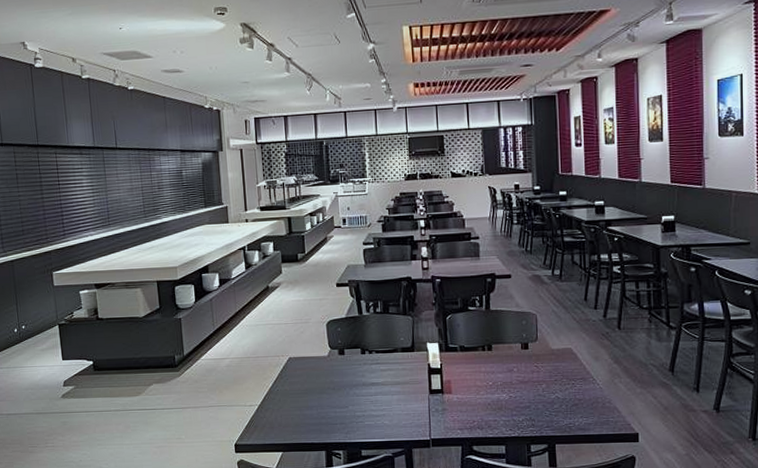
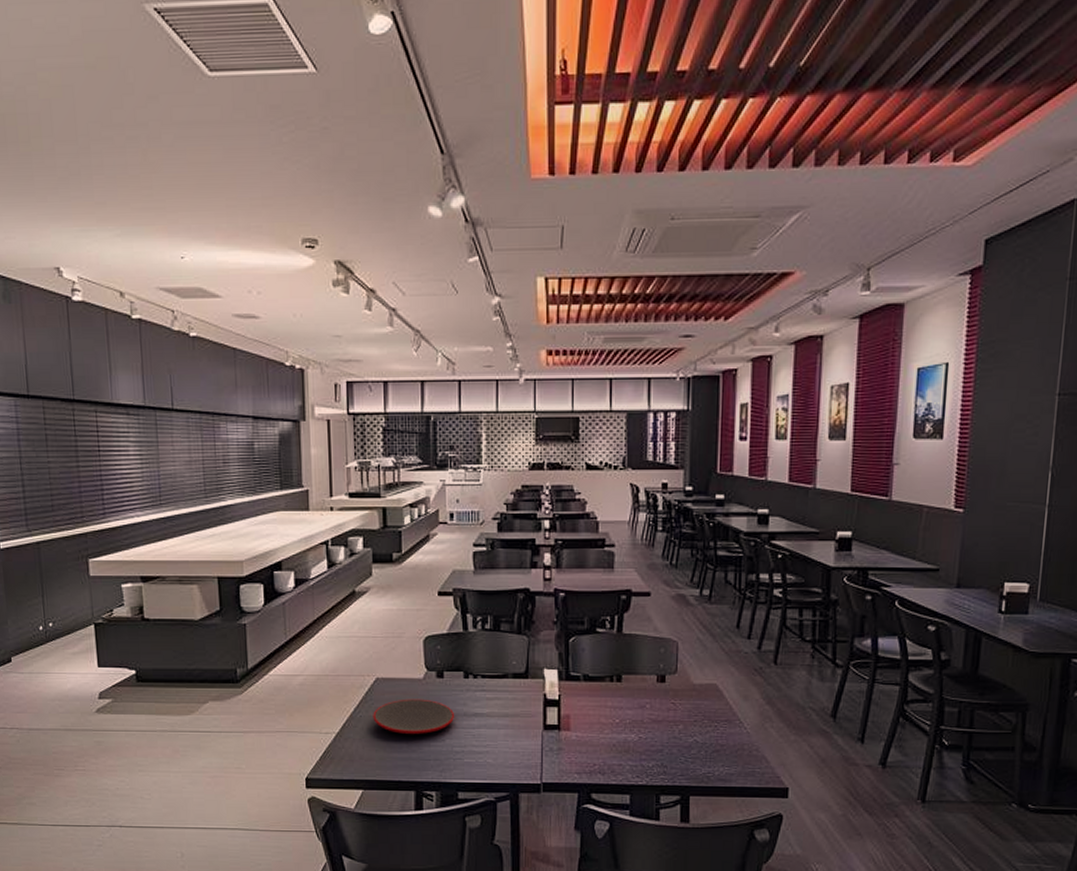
plate: none [288,373,355,403] -> present [373,699,454,734]

